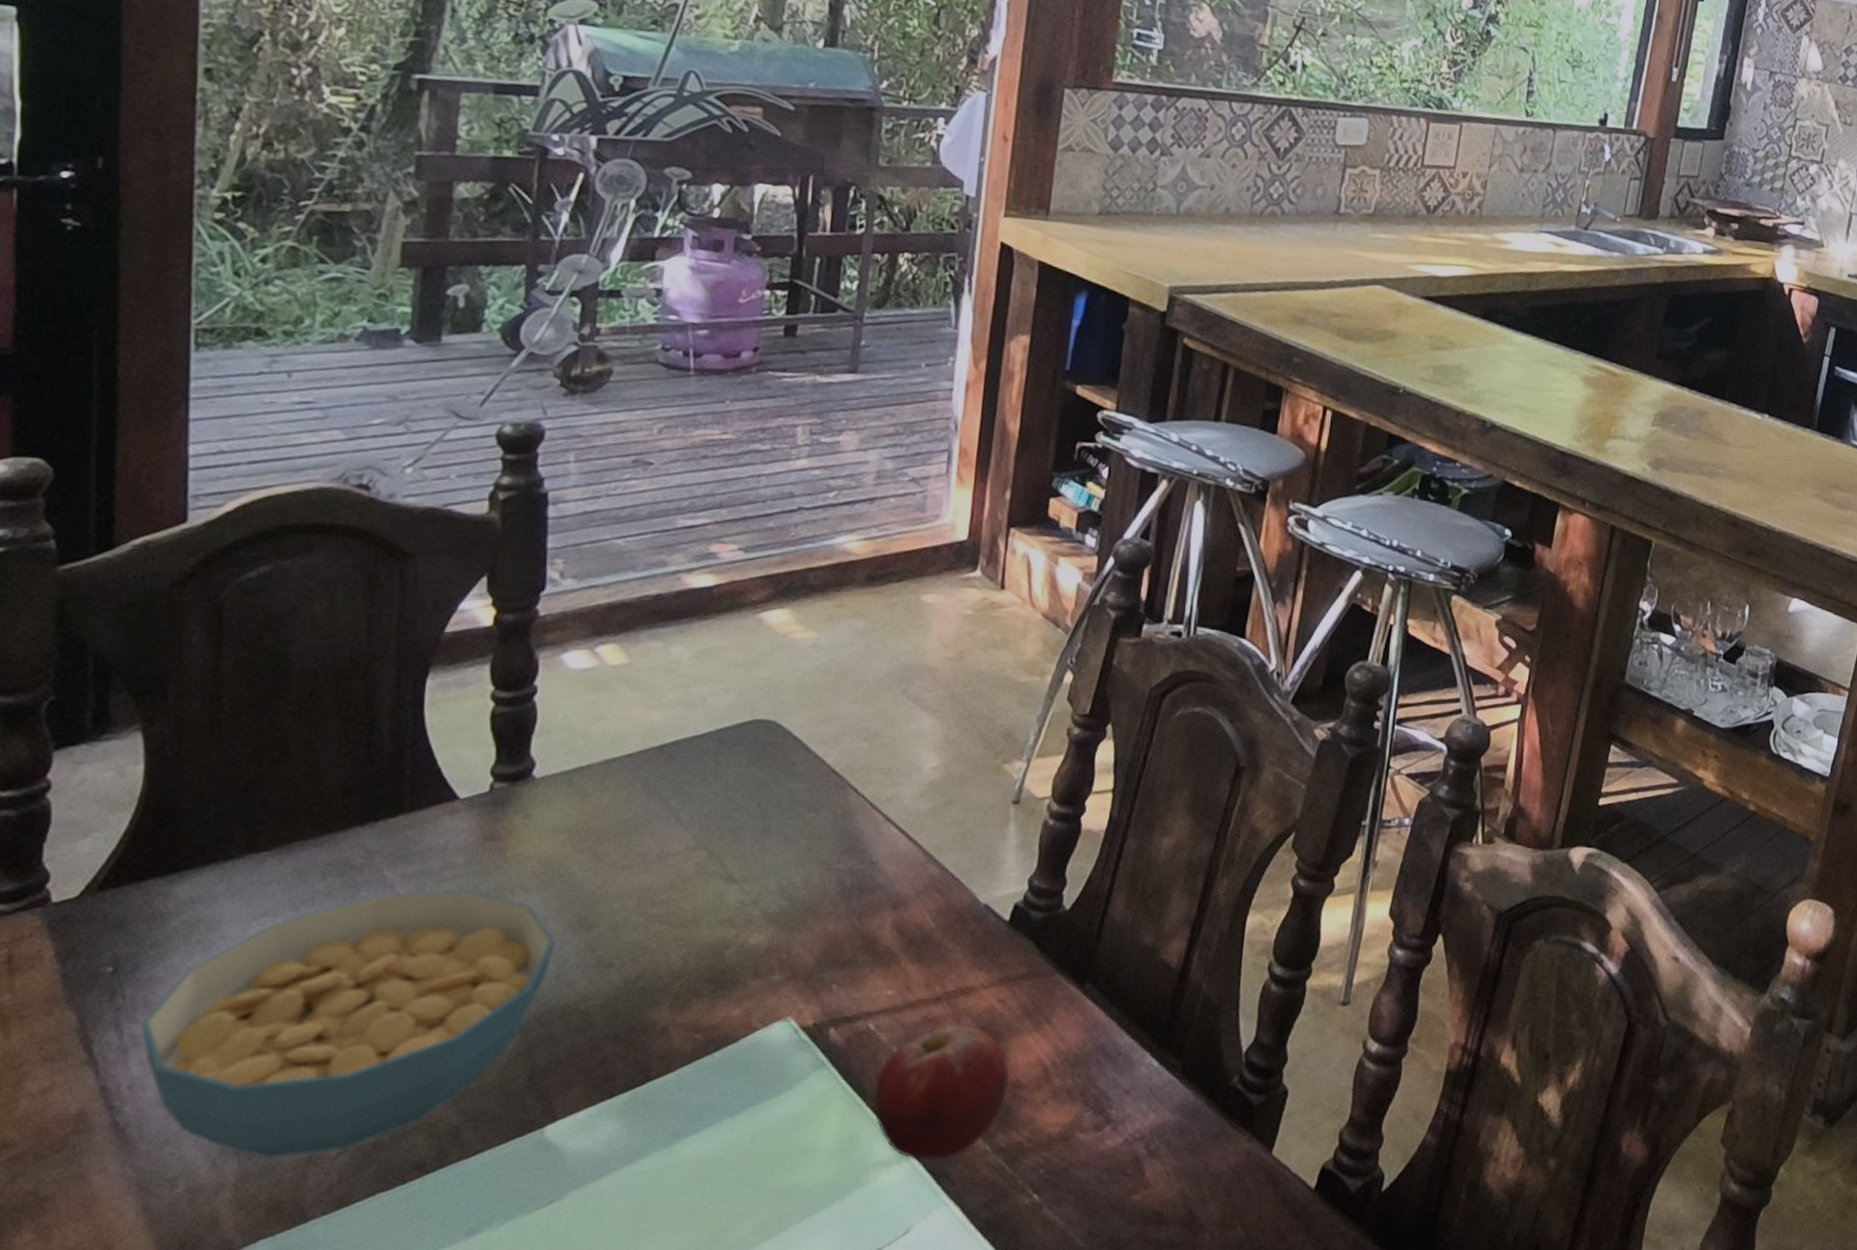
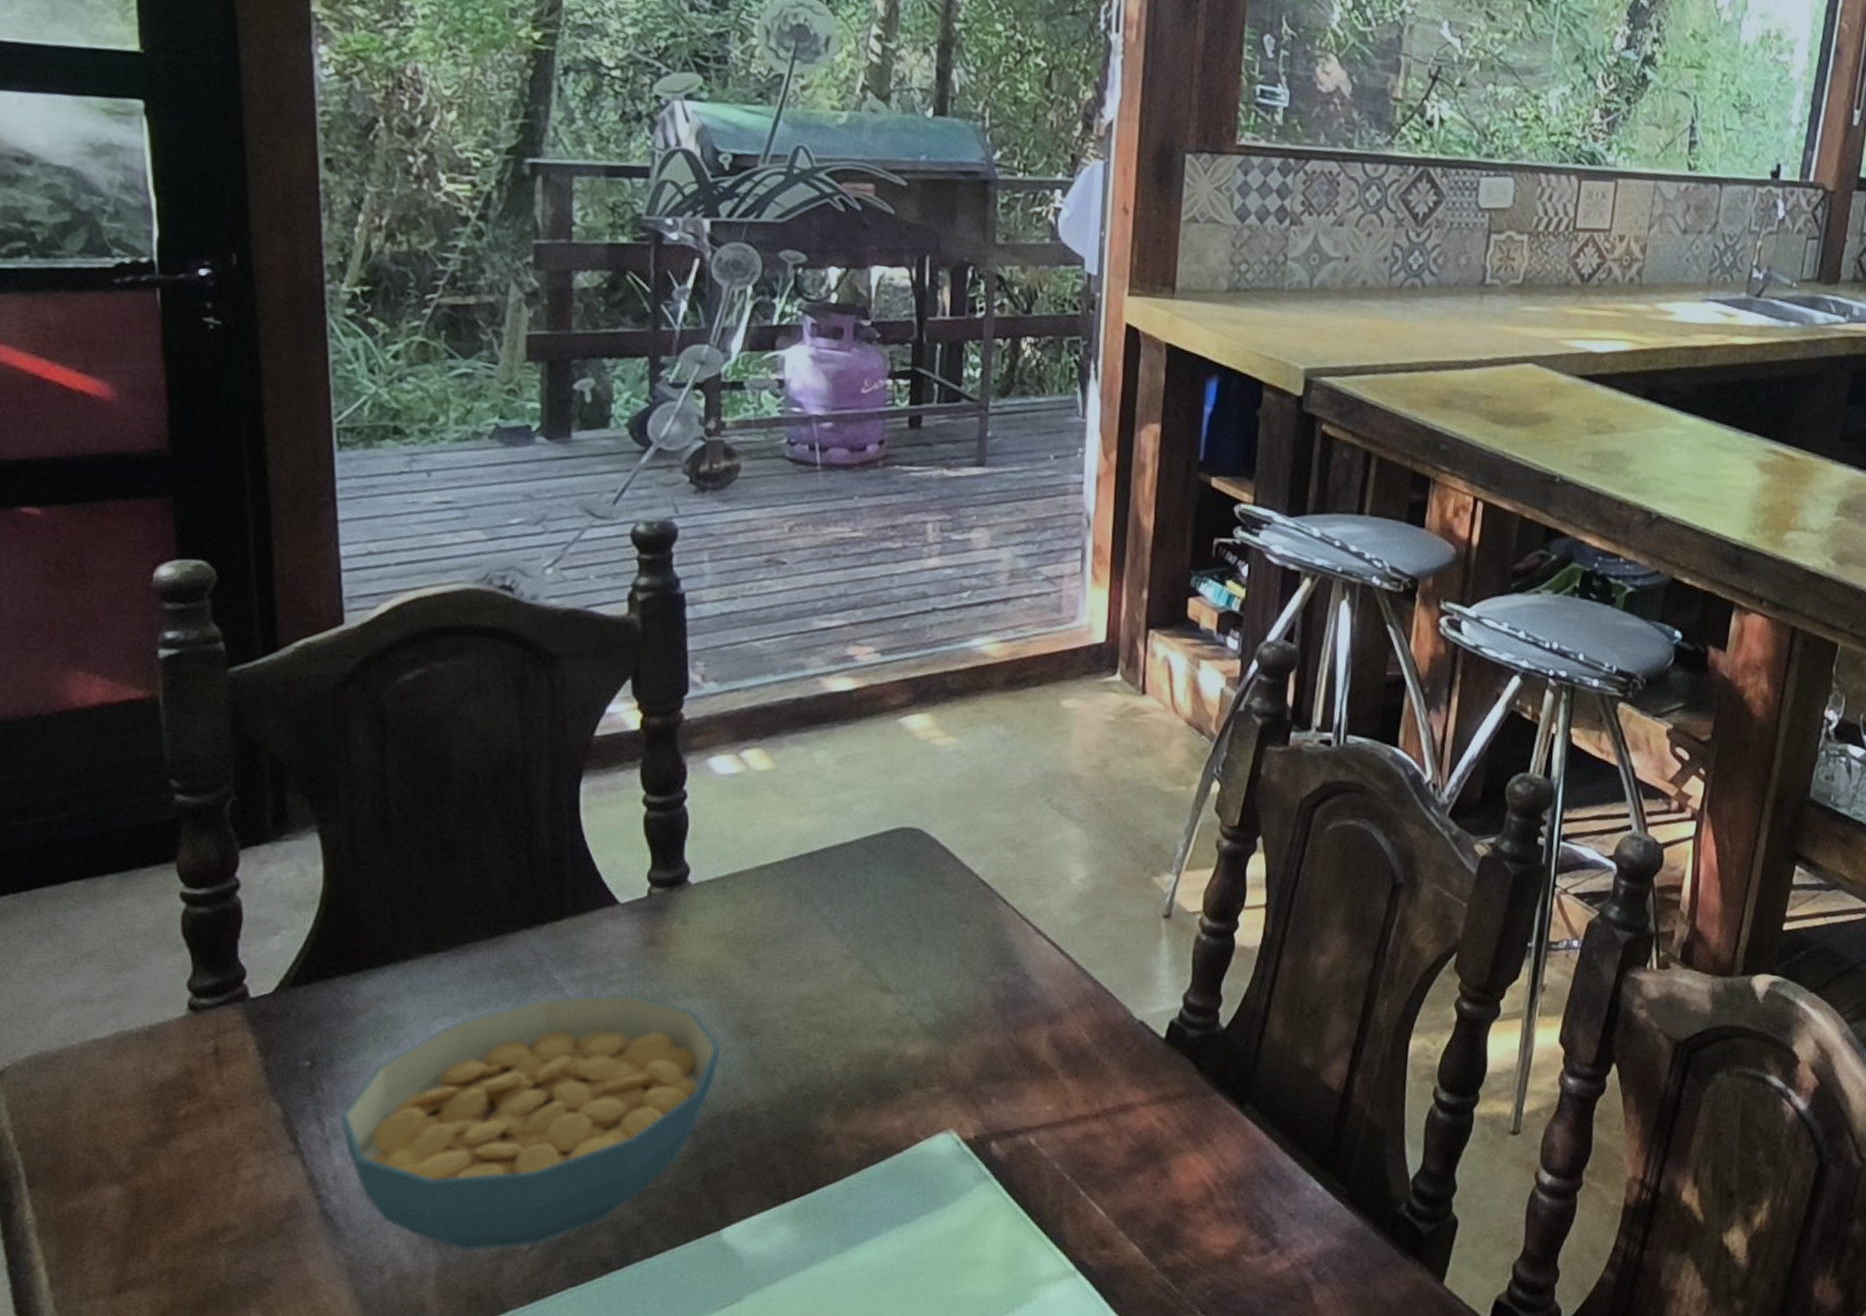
fruit: present [873,1025,1010,1161] -> none [1037,1143,1173,1278]

